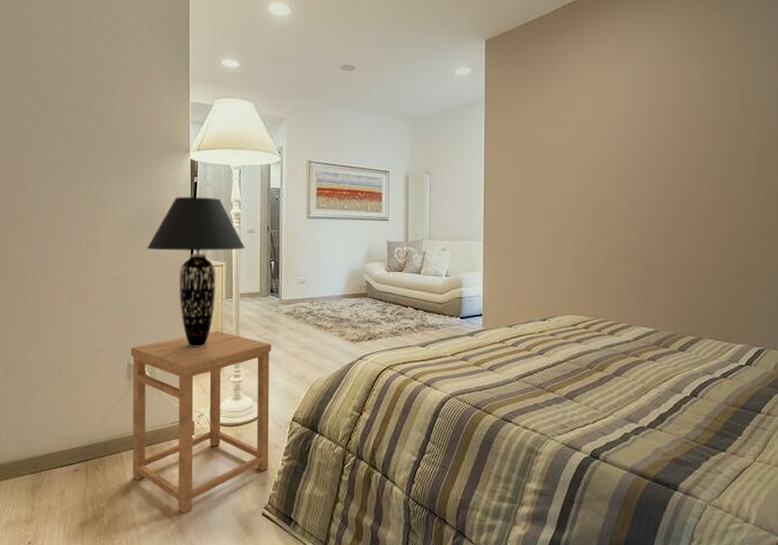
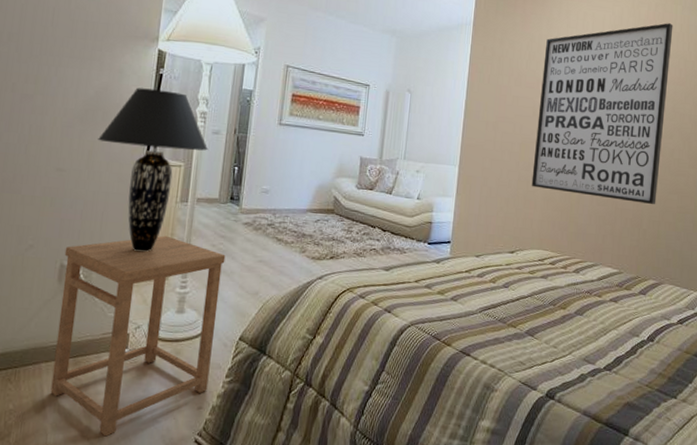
wall art: none [557,74,693,260] -> present [531,23,673,204]

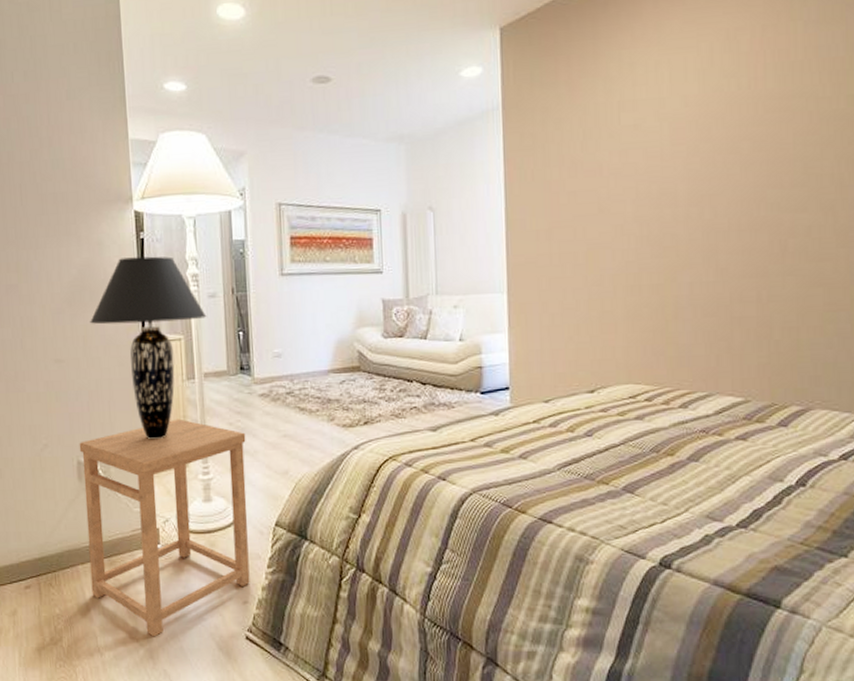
wall art: present [531,23,673,204] -> none [605,49,793,306]

